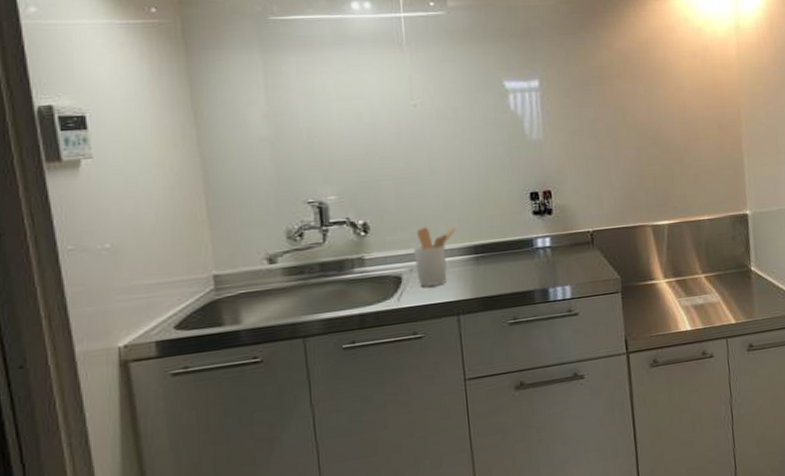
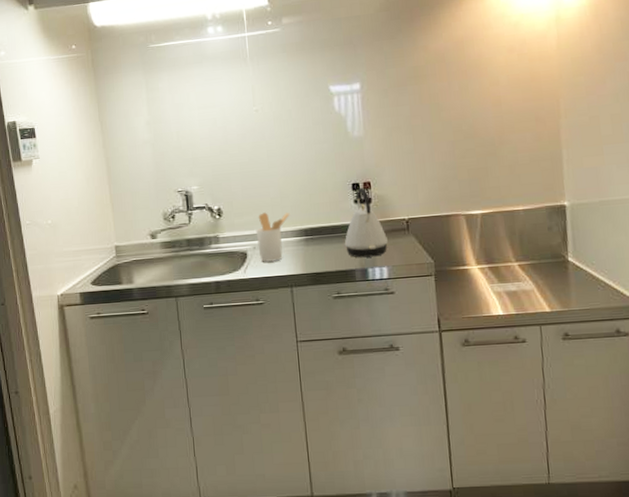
kettle: none [521,197,572,277] -> present [344,187,389,258]

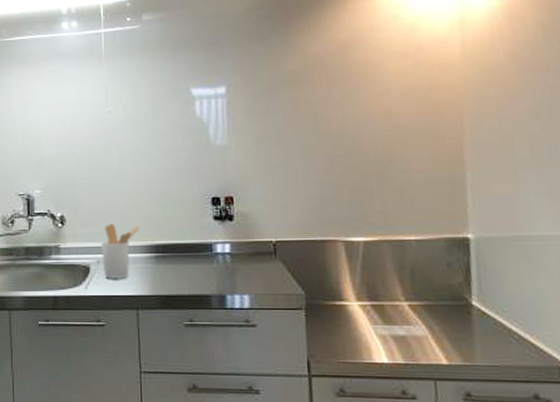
kettle: present [344,187,389,258] -> none [200,203,252,282]

